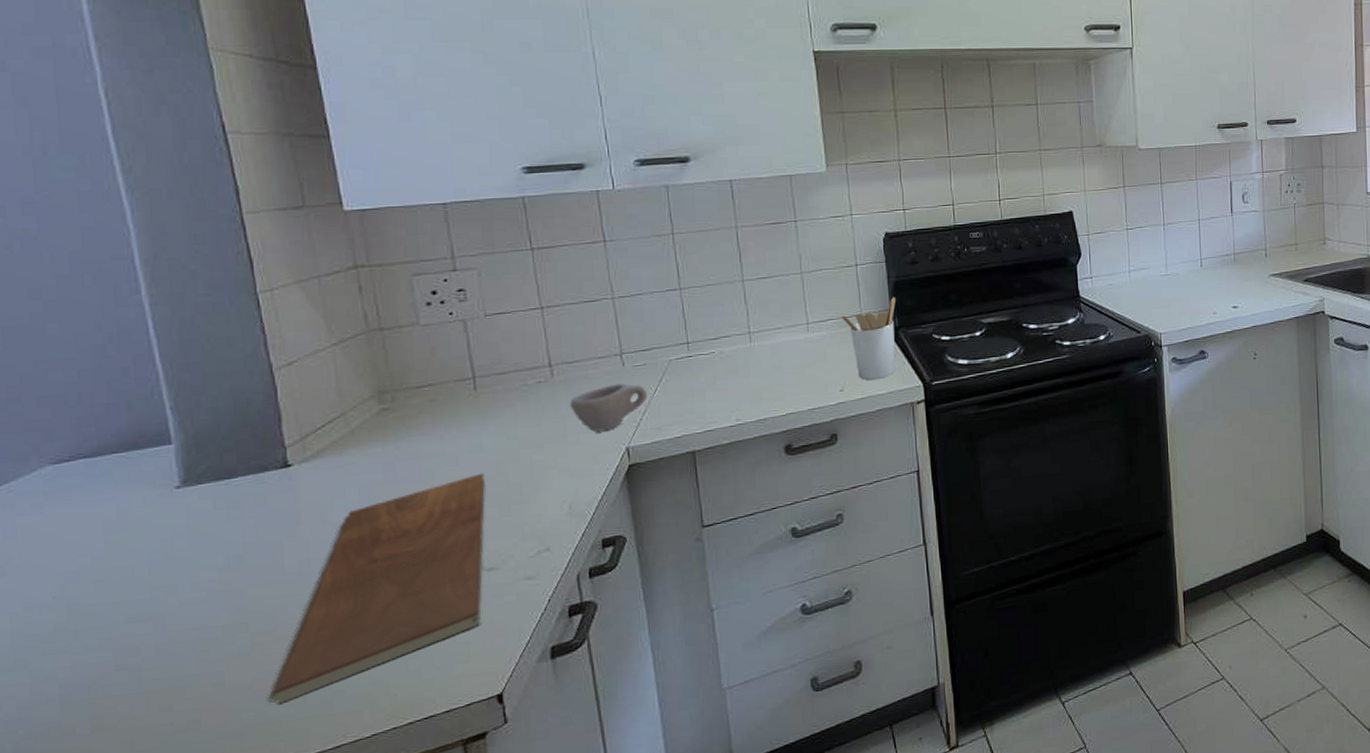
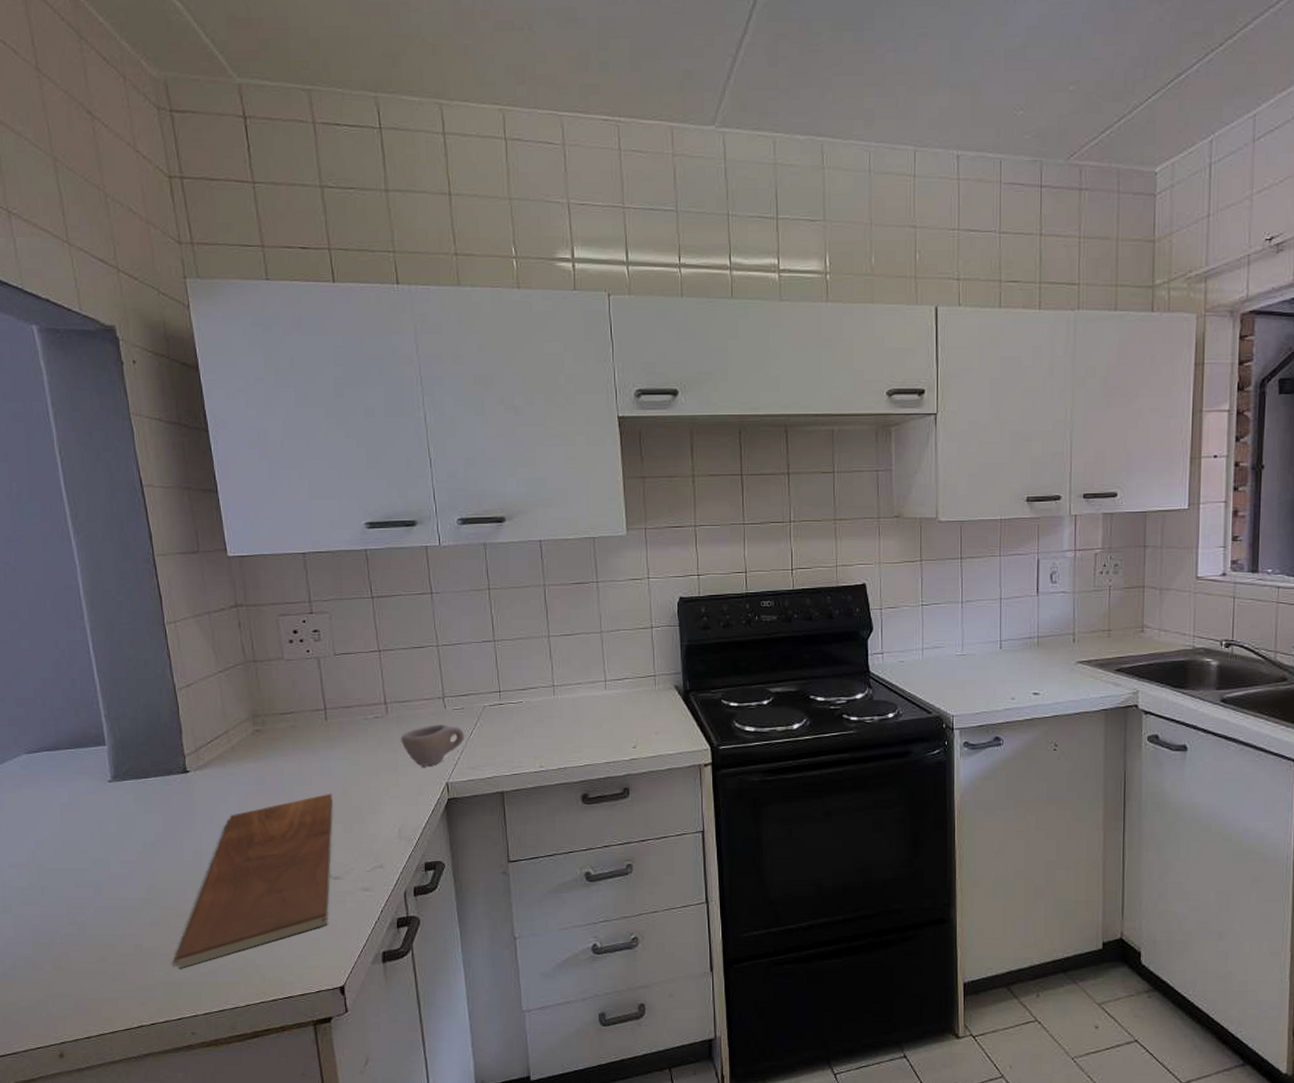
utensil holder: present [840,297,896,381] -> none [635,661,687,740]

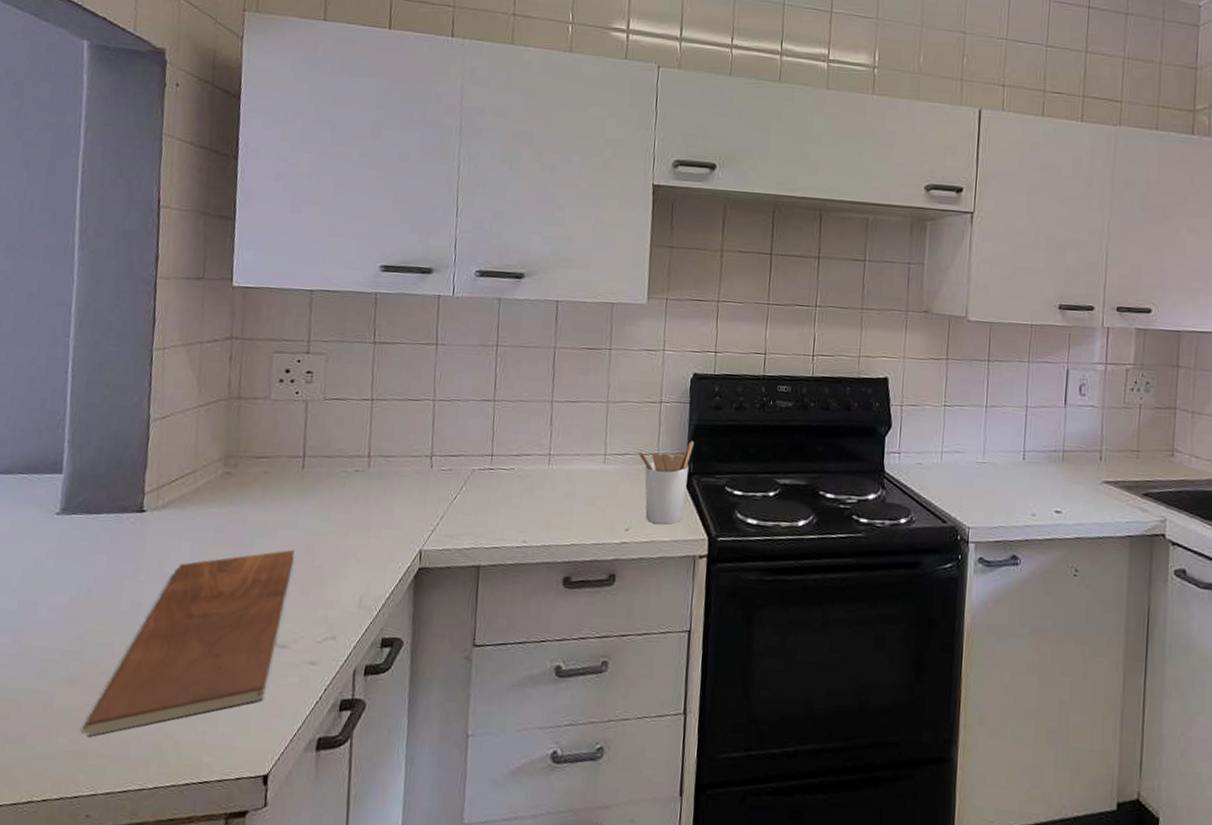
cup: present [401,724,465,766] -> none [378,484,448,530]
utensil holder: none [635,661,687,740] -> present [637,441,694,525]

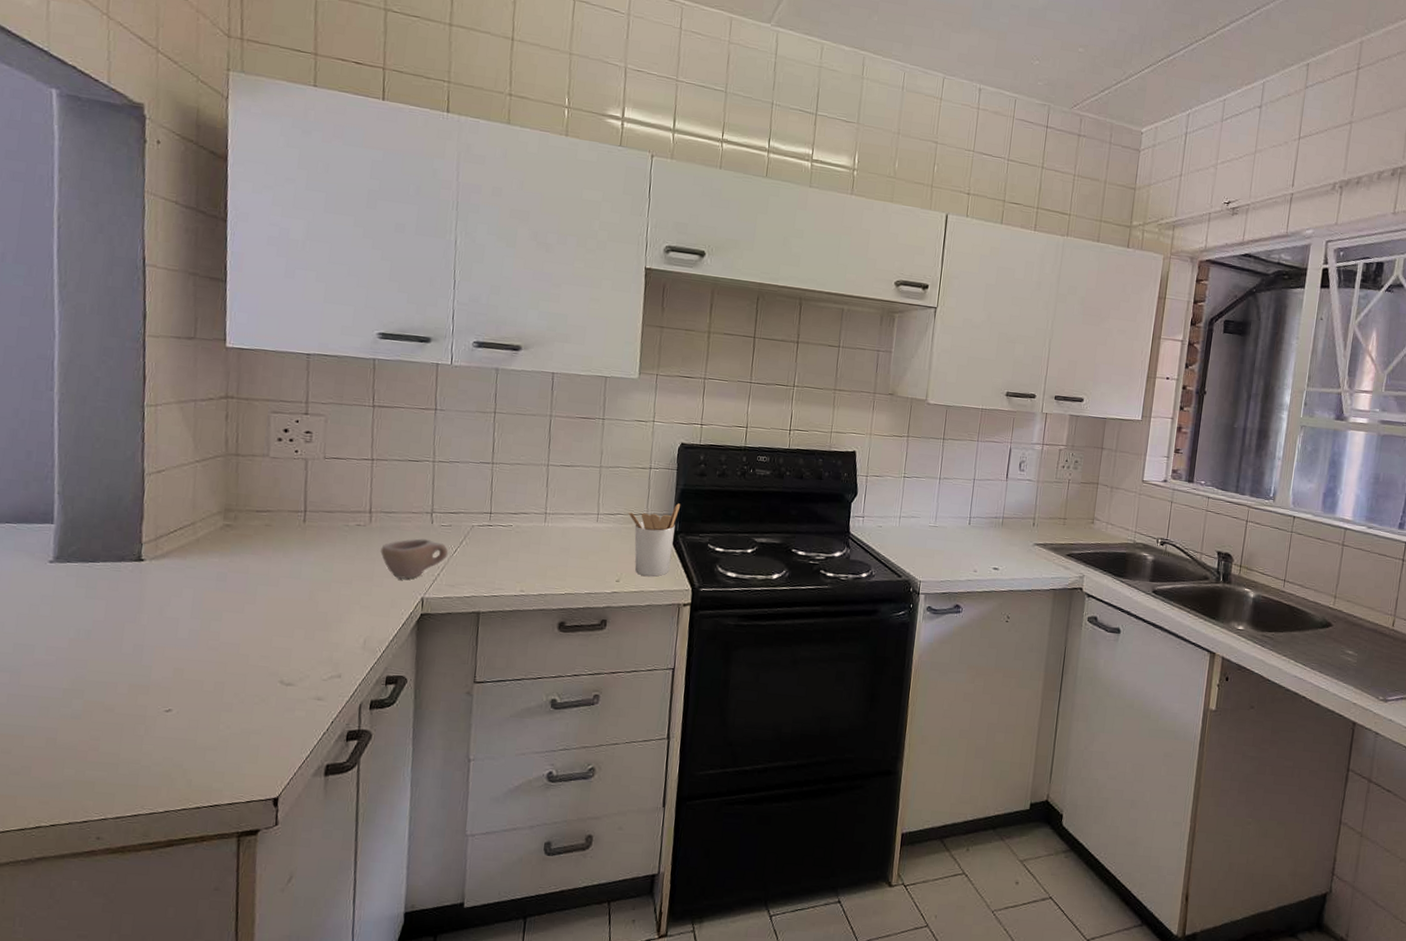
chopping board: present [80,549,295,737] -> none [87,597,298,768]
cup: none [378,484,448,530] -> present [380,538,448,579]

